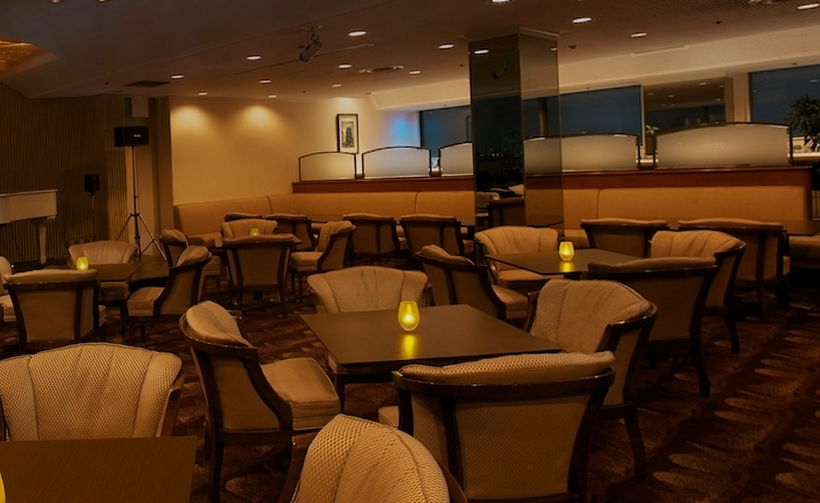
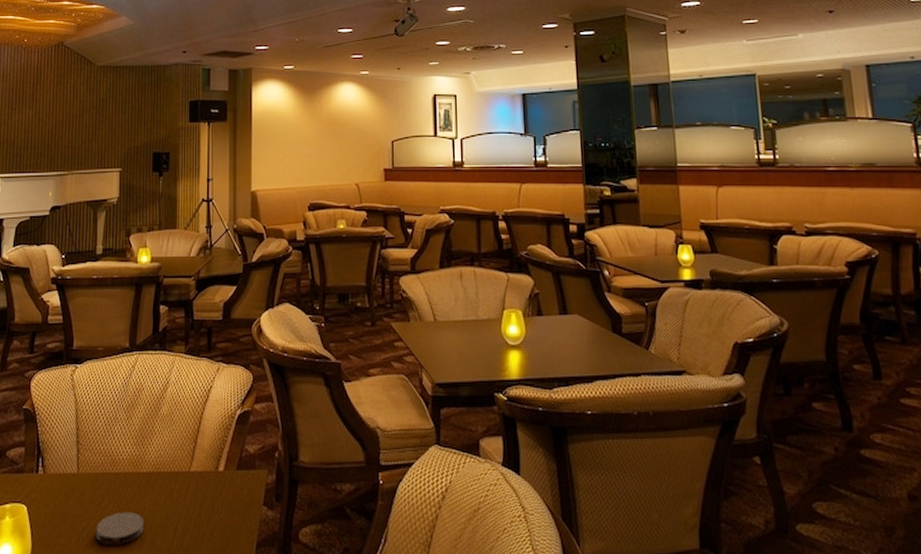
coaster: none [57,470,97,496] -> present [96,511,144,546]

